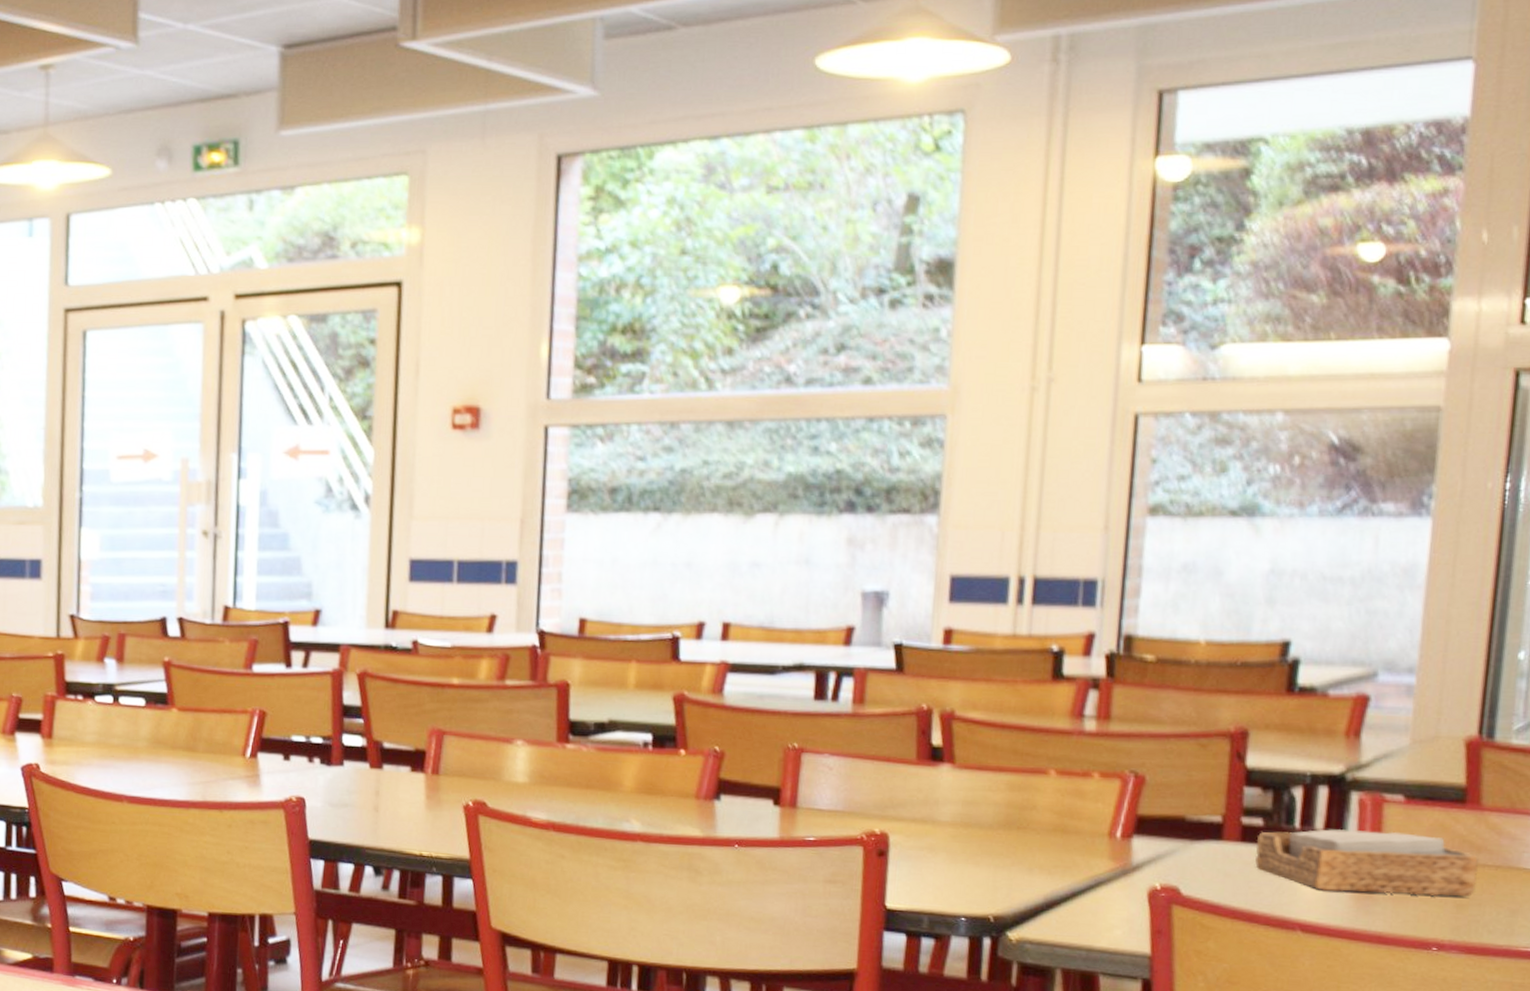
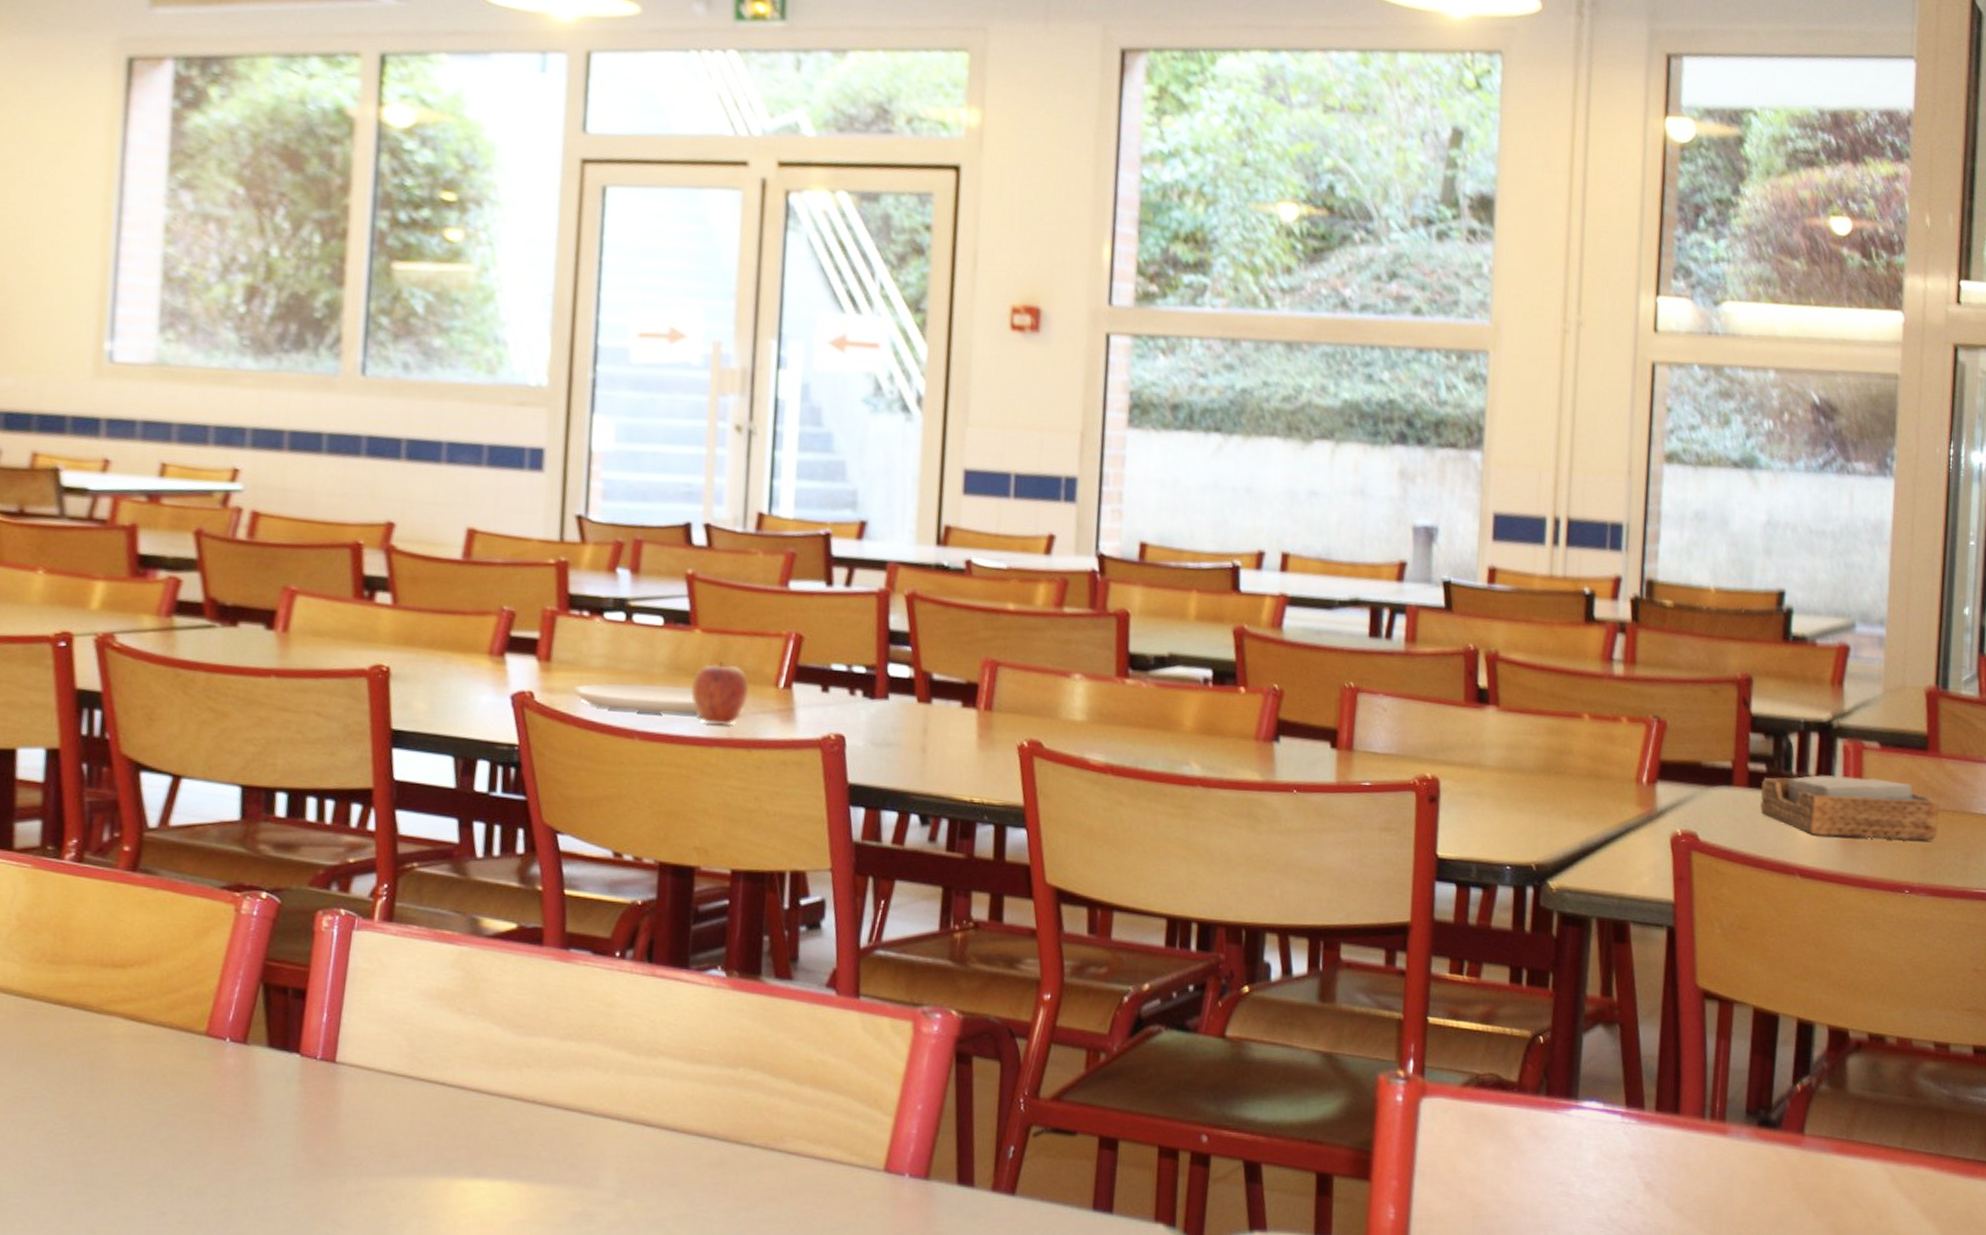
plate: none [71,755,177,782] -> present [572,683,699,715]
apple: none [170,736,220,789] -> present [691,662,750,725]

